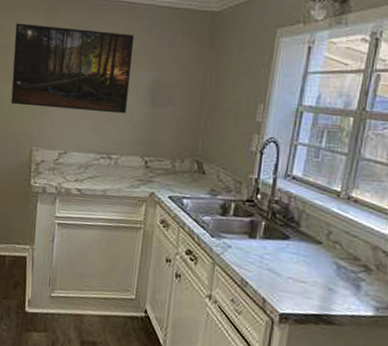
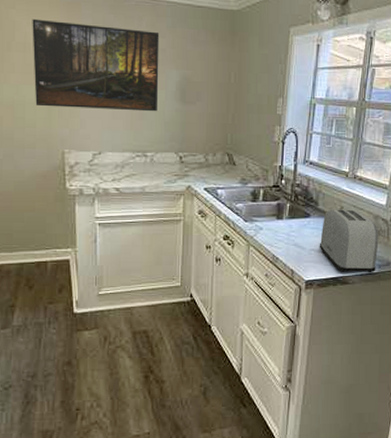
toaster: none [298,232,378,316] -> present [319,209,379,273]

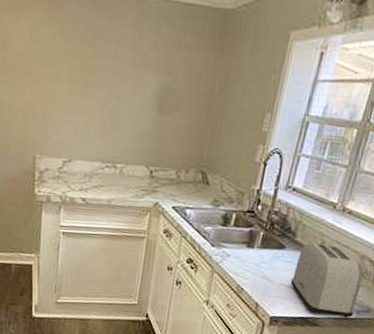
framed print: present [32,18,160,112] -> none [11,15,143,121]

